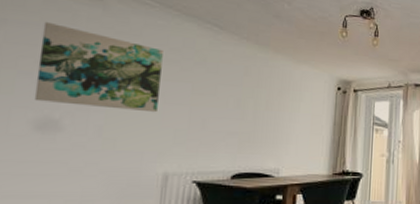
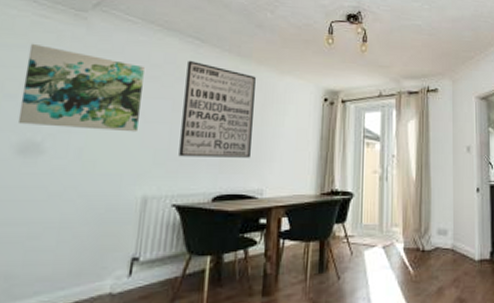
wall art: none [198,45,273,140] -> present [179,60,256,158]

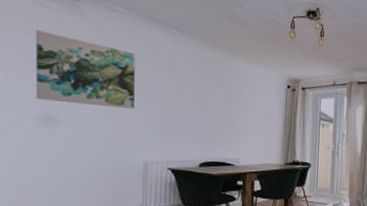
wall art: present [179,60,256,158] -> none [170,48,229,133]

